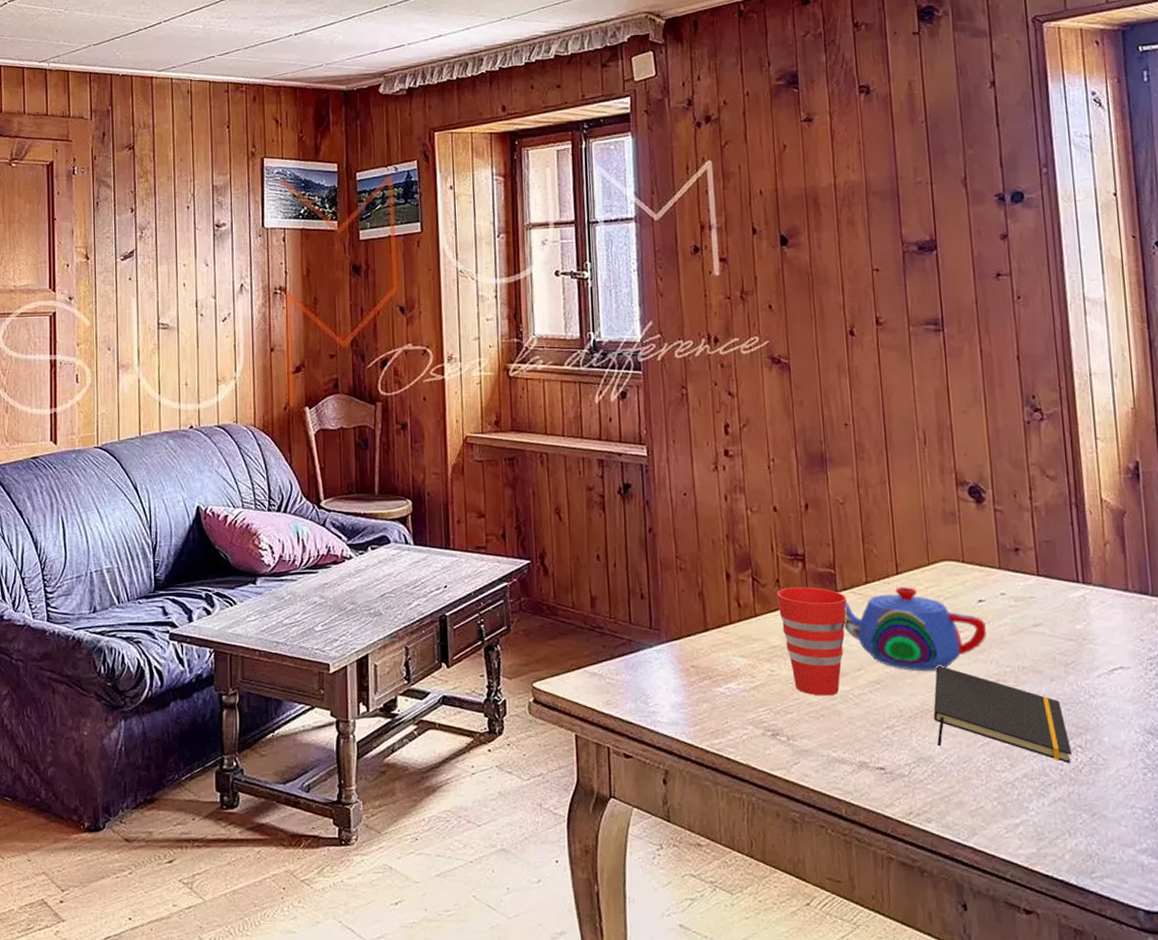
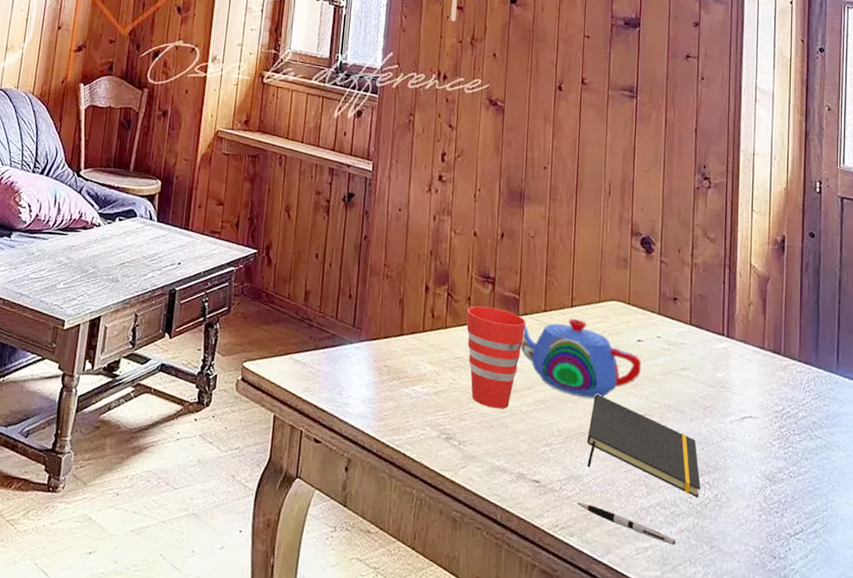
pen: none [930,785,1051,819] -> present [577,502,676,546]

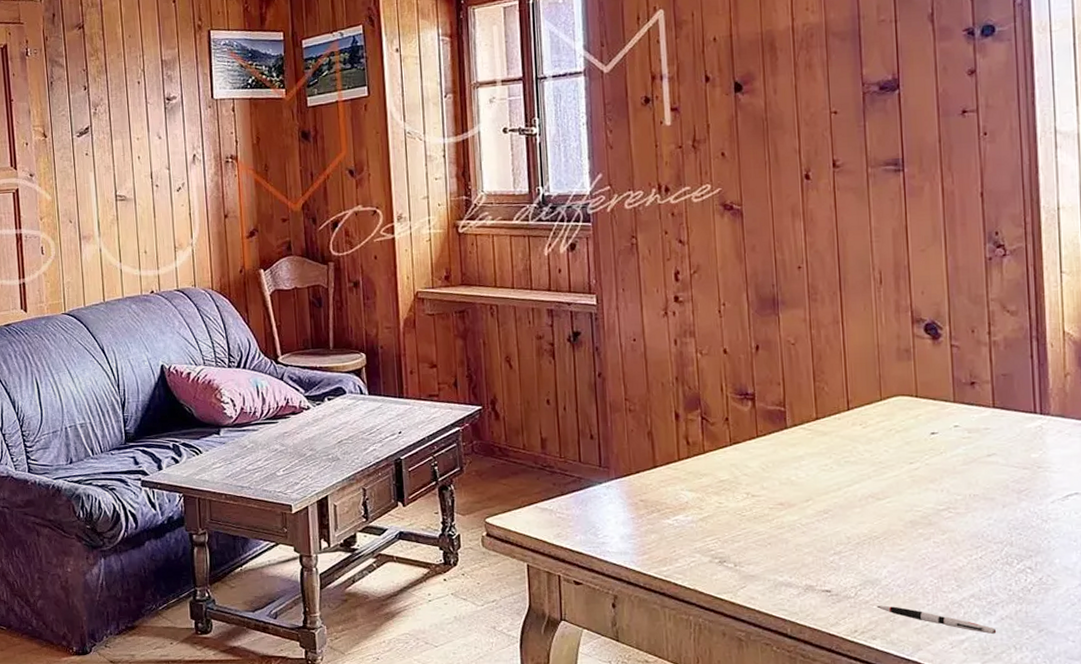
cup: present [466,306,526,409] -> none [725,424,797,526]
teapot: present [520,318,641,398] -> none [793,422,938,501]
notepad: present [587,393,701,499] -> none [881,495,1021,585]

